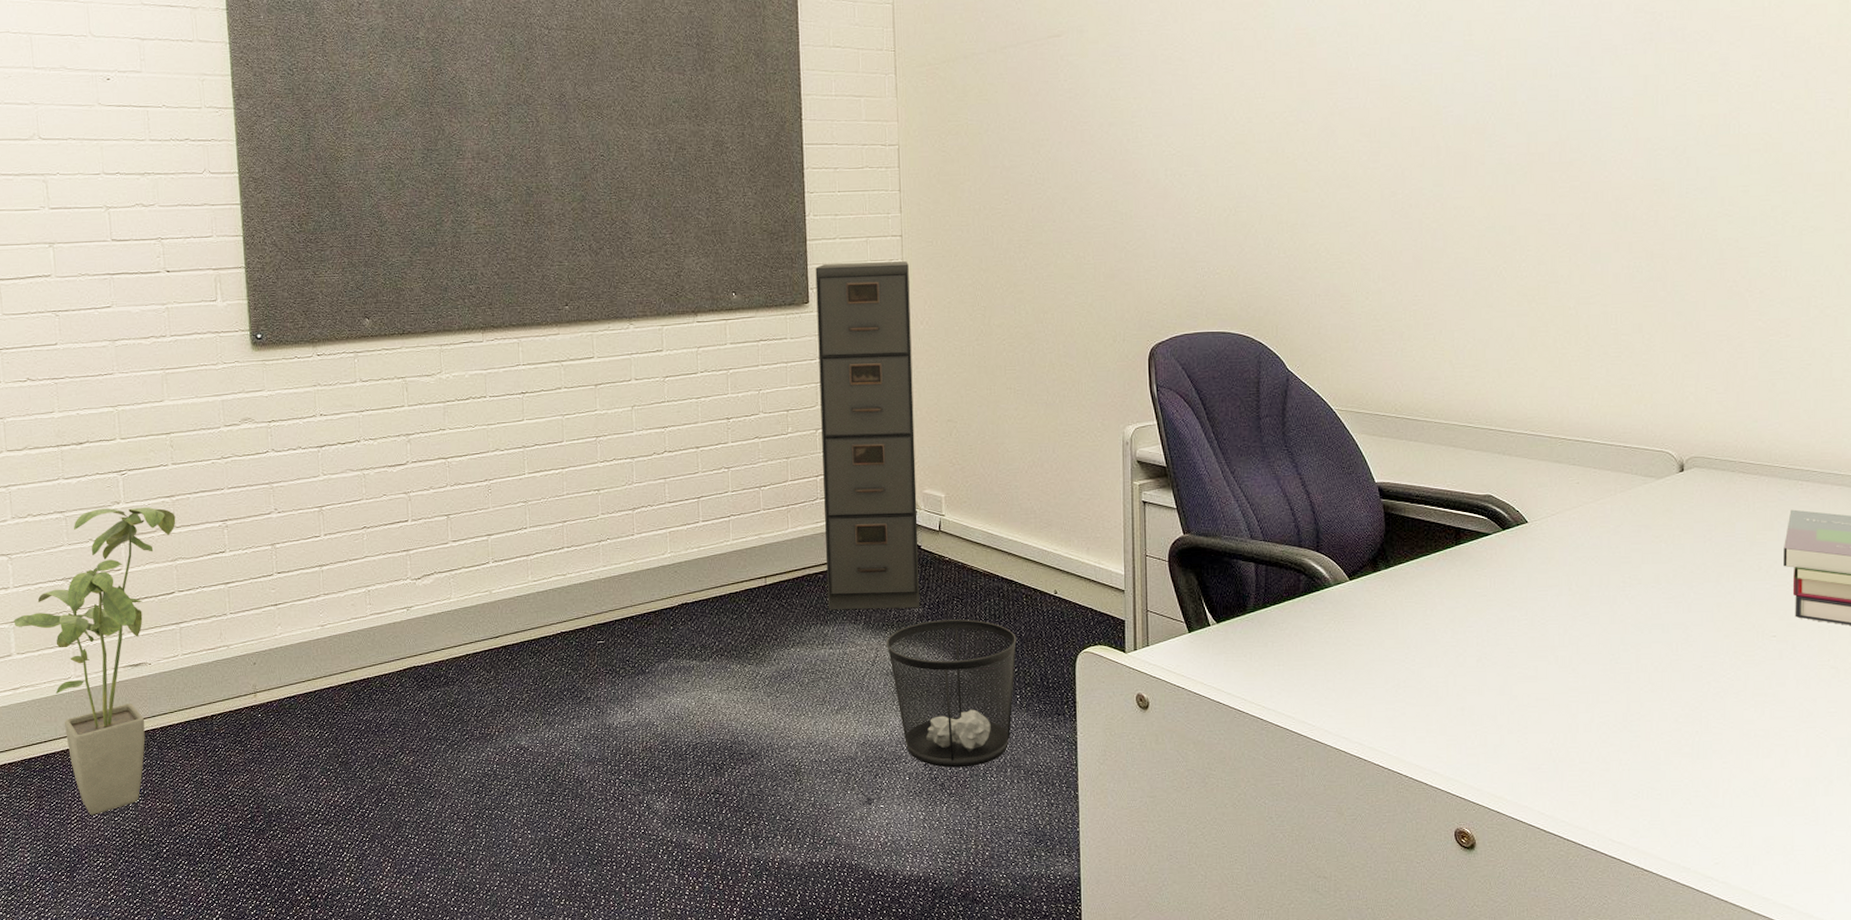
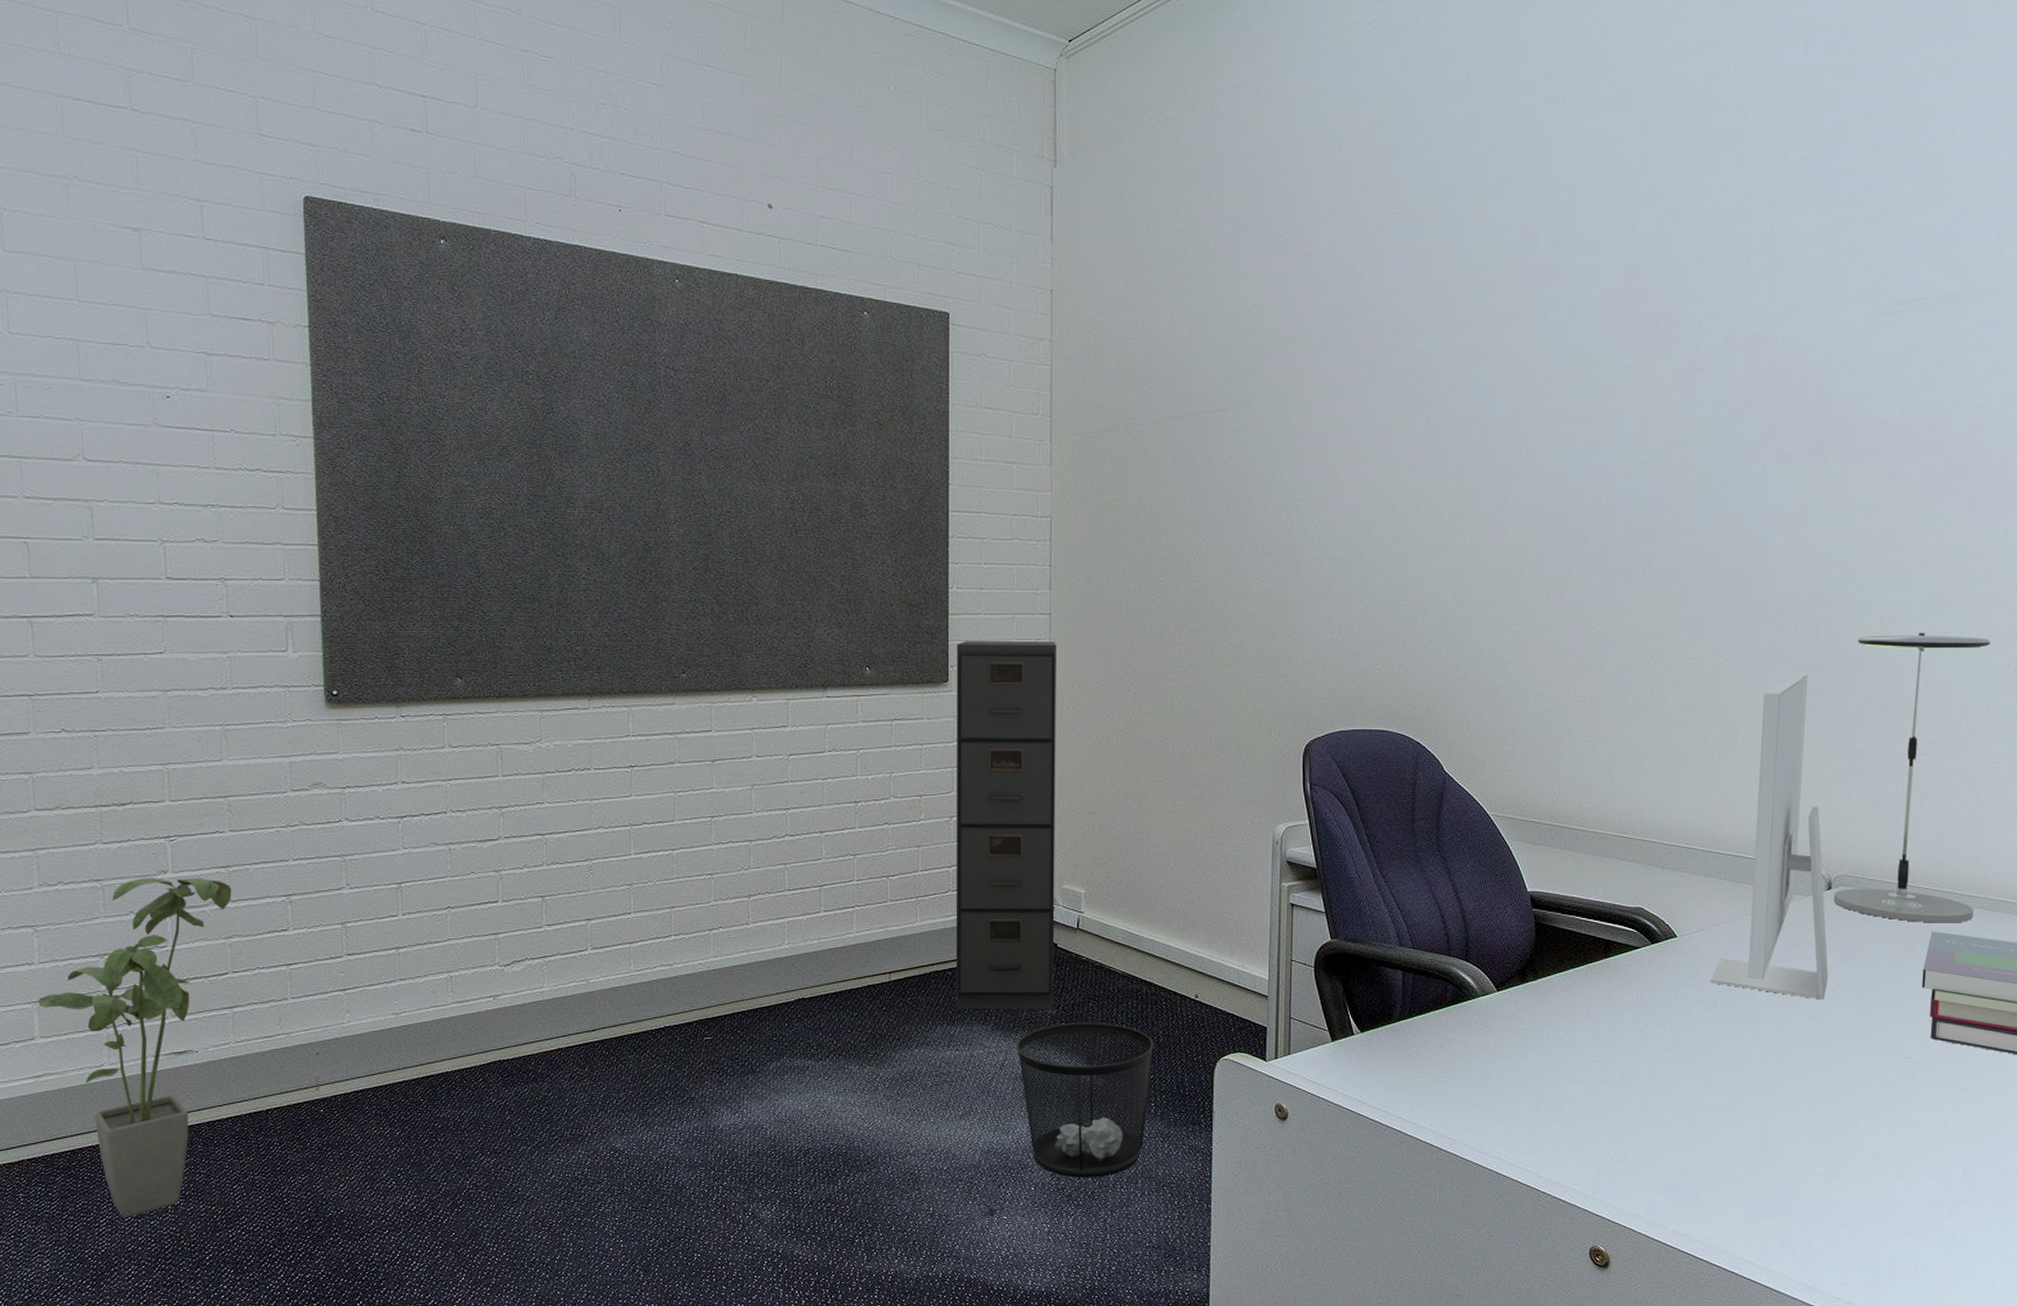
monitor: none [1564,260,1686,581] -> present [1710,674,1829,1000]
desk lamp: none [1686,214,1838,502] -> present [1833,633,1991,923]

